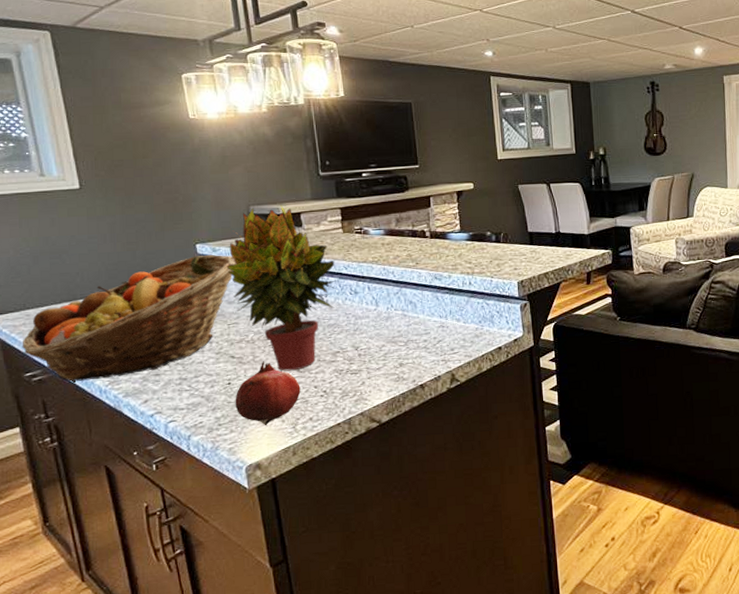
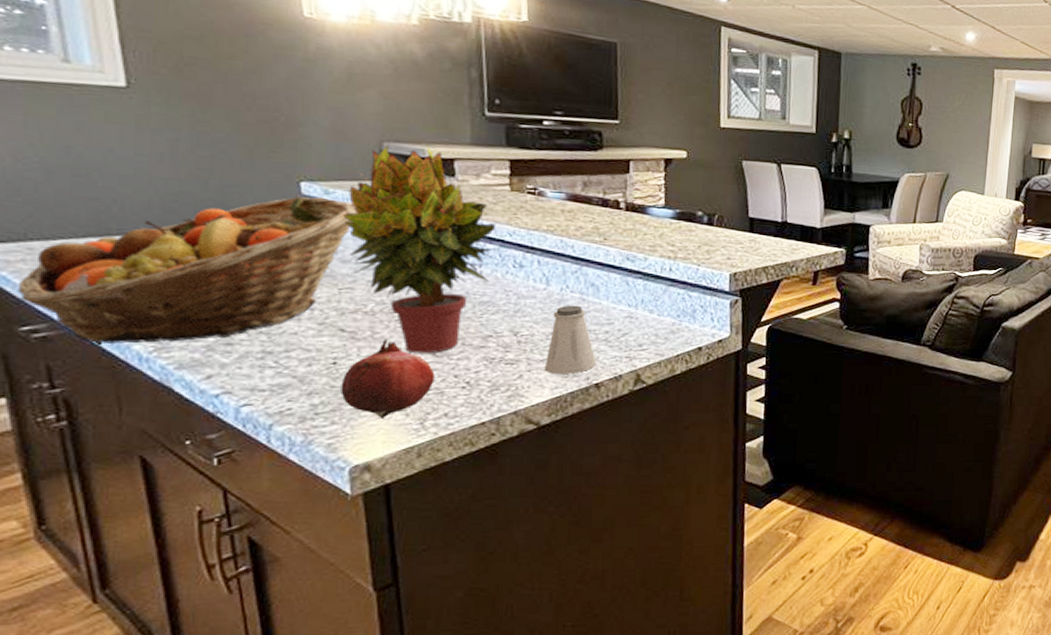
saltshaker: none [380,320,419,379] -> present [544,305,596,374]

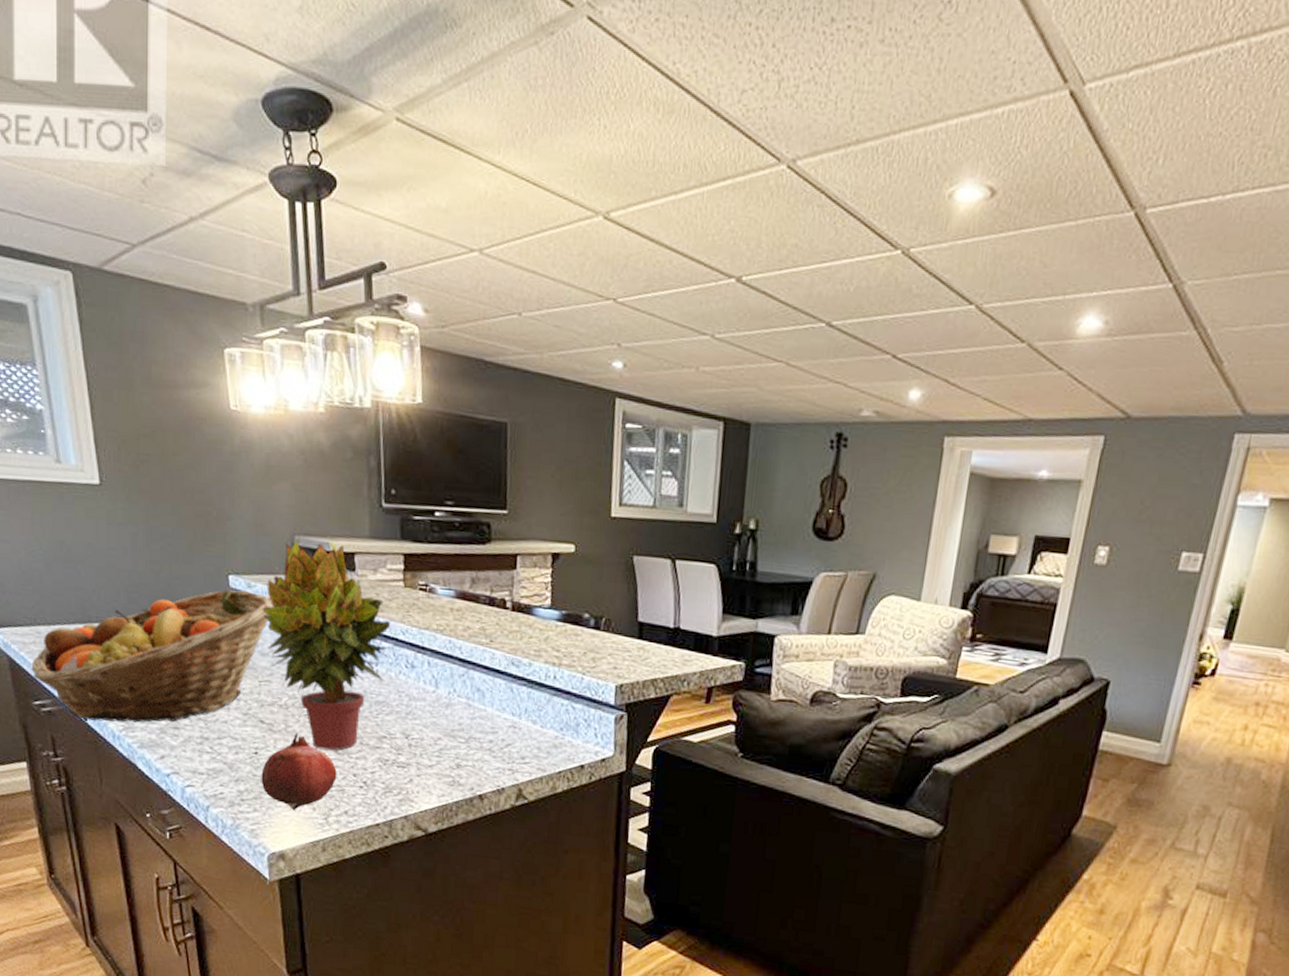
saltshaker: present [544,305,596,374] -> none [432,710,480,783]

